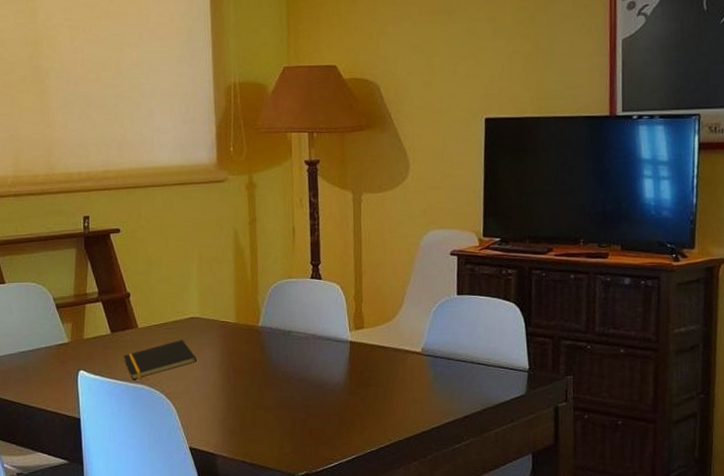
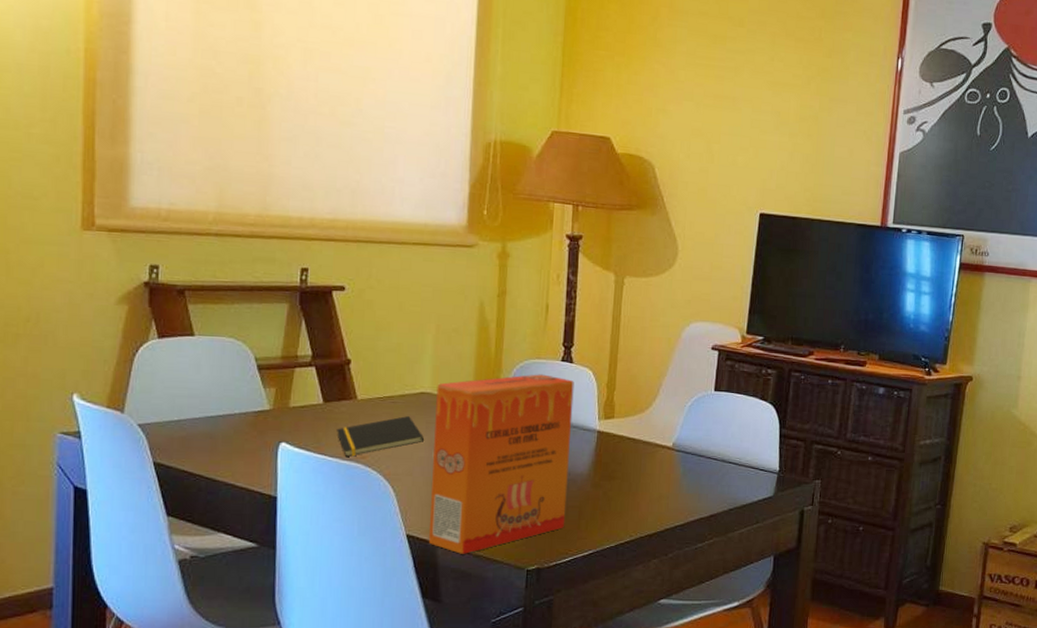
cereal box: none [204,292,328,463] -> present [428,374,574,554]

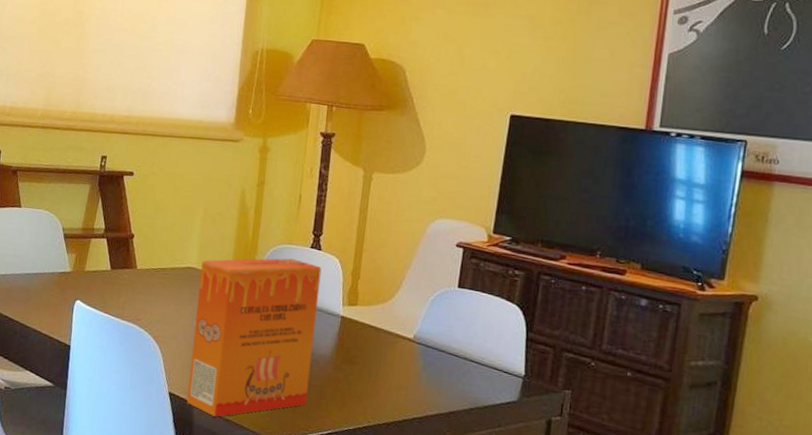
notepad: present [337,416,425,457] -> none [119,287,189,318]

